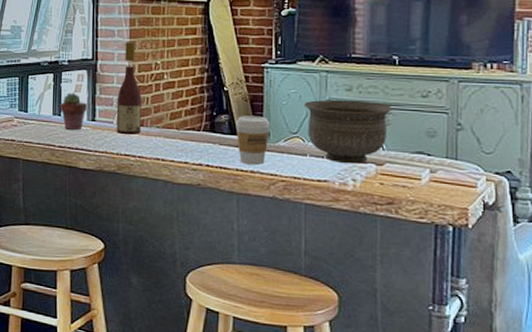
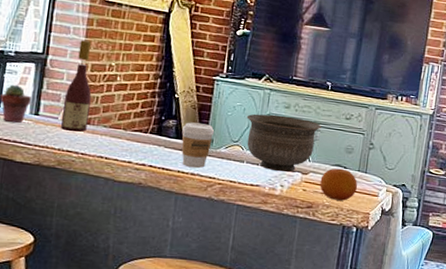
fruit: none [400,156,448,195] -> present [320,168,358,201]

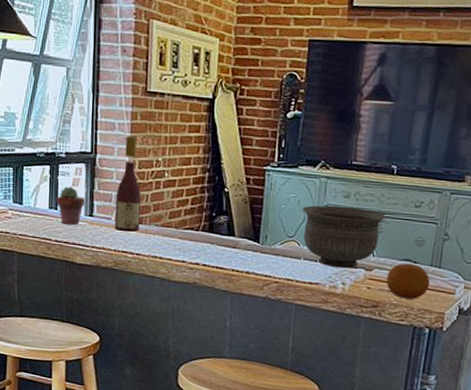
coffee cup: present [181,122,215,169] -> none [234,217,269,267]

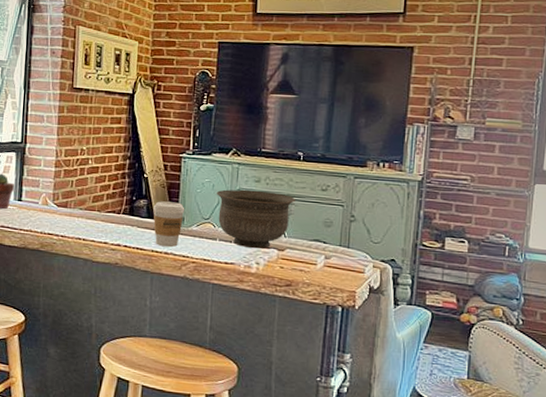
wine bottle: present [115,136,141,233] -> none [42,127,67,216]
coffee cup: none [234,217,269,267] -> present [153,200,185,248]
fruit: present [386,263,431,299] -> none [298,243,341,278]

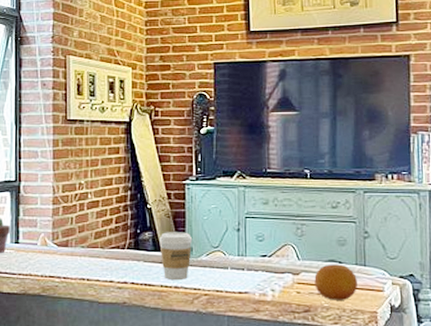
bowl: present [216,189,296,249] -> none [224,213,307,275]
fruit: none [298,243,341,278] -> present [314,264,358,300]

